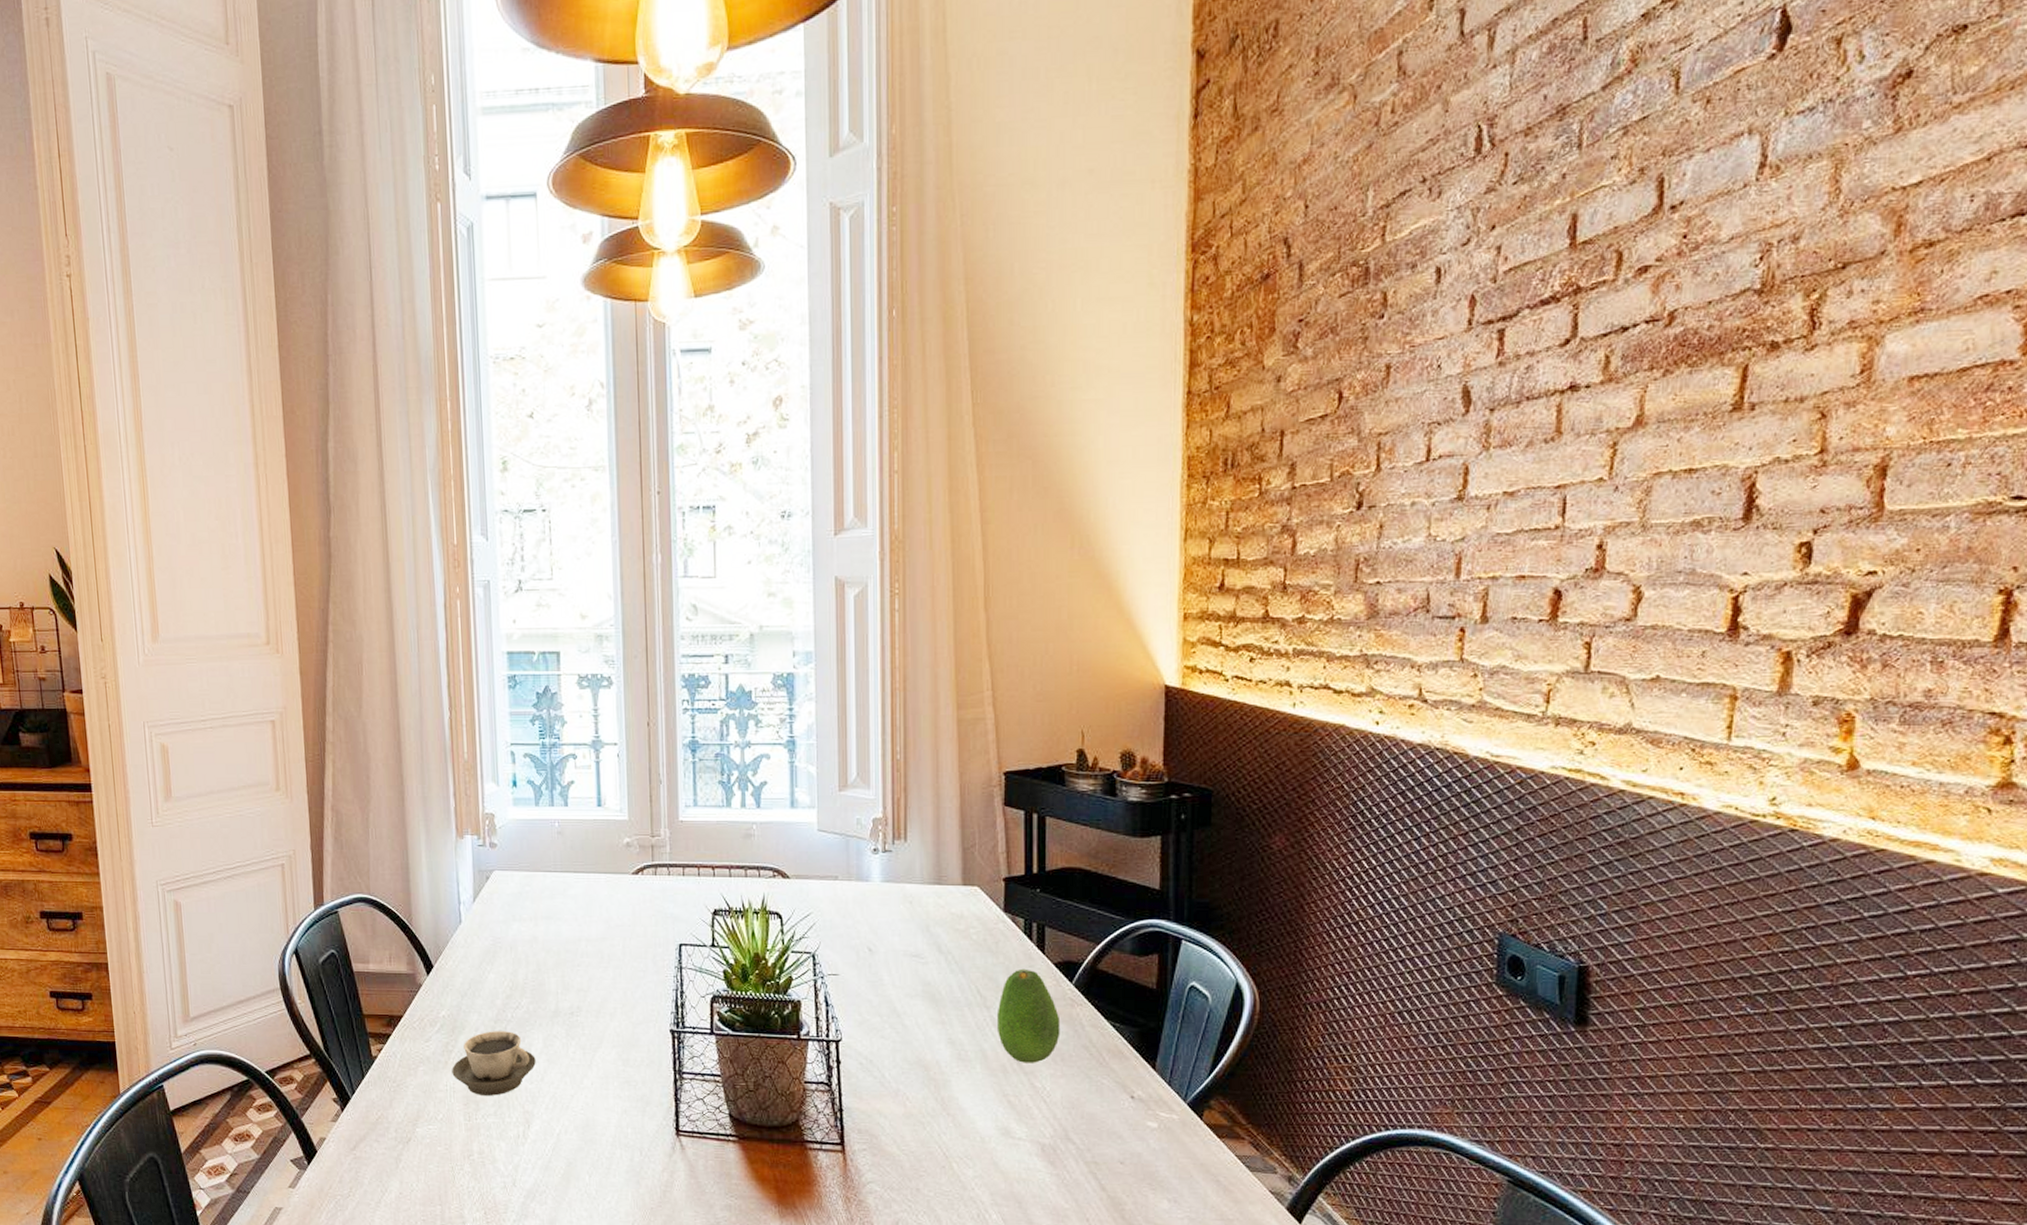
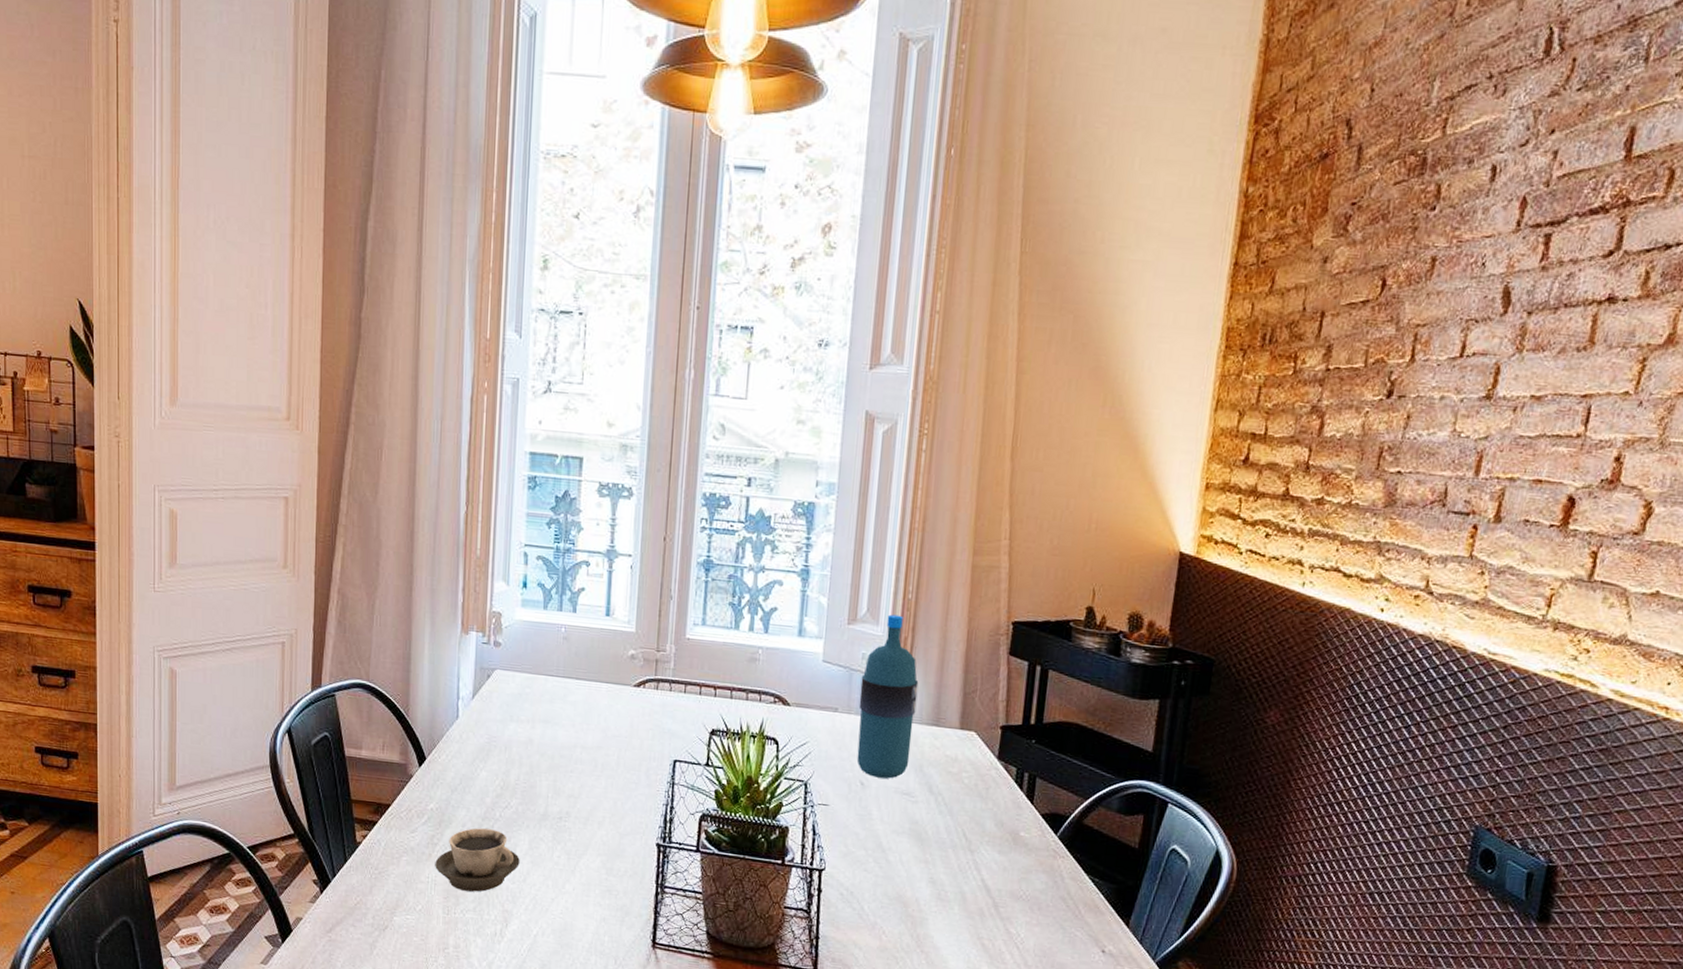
water bottle: none [858,777,916,942] -> present [856,614,919,779]
fruit: present [996,968,1061,1063] -> none [979,816,1042,910]

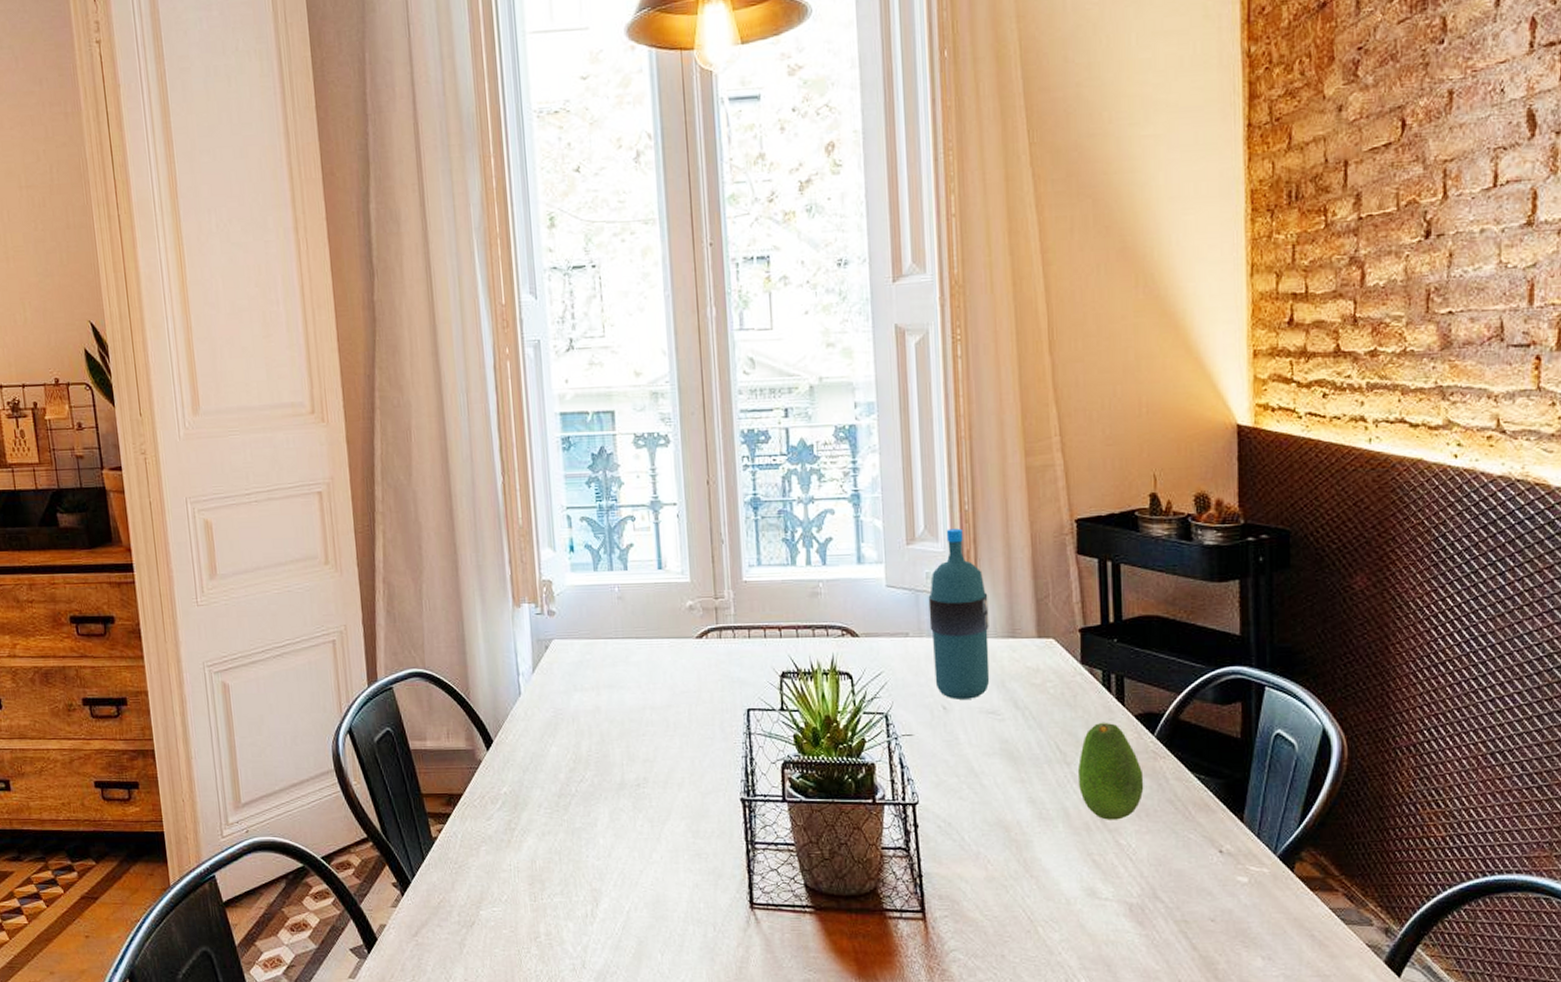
cup: present [435,828,520,892] -> none [515,806,603,874]
fruit: none [979,816,1042,910] -> present [1077,722,1144,820]

